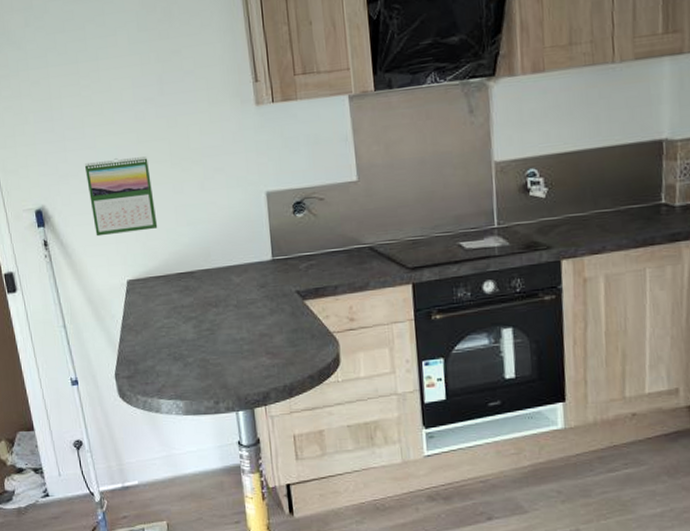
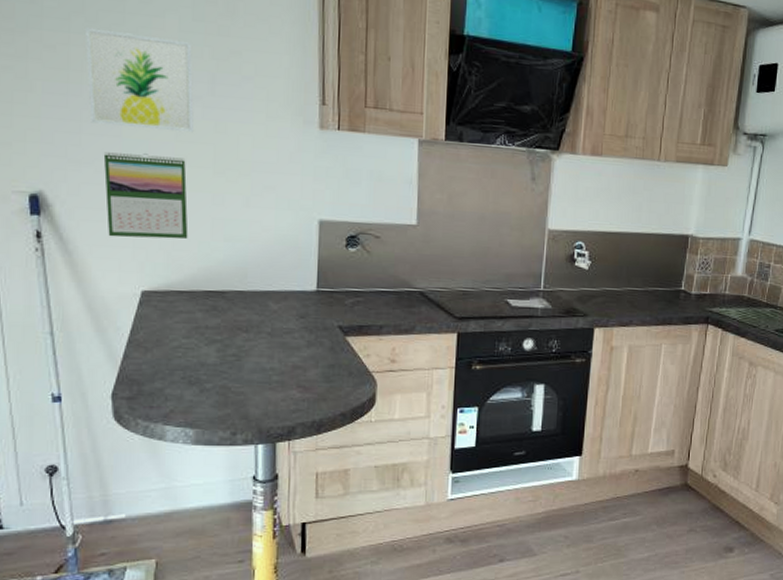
wall art: none [58,52,151,141] -> present [84,27,194,133]

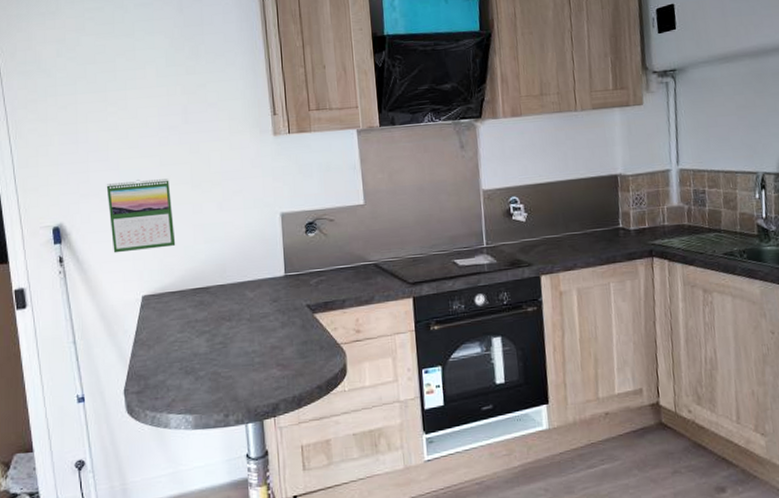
wall art: present [84,27,194,133] -> none [87,84,173,162]

